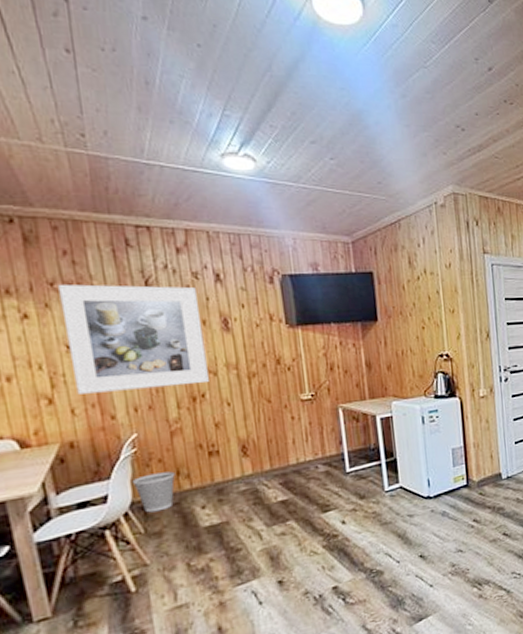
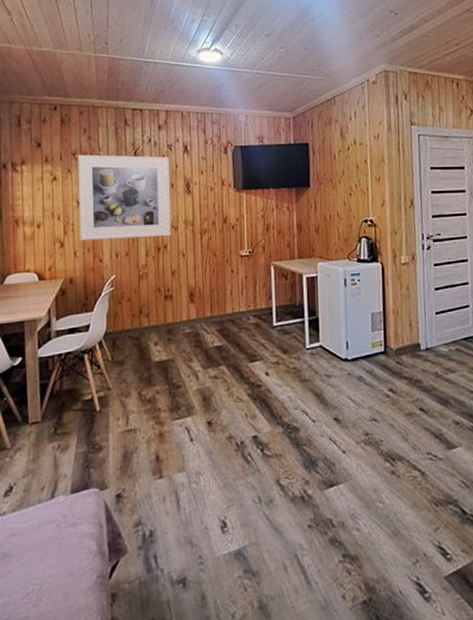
wastebasket: present [132,471,175,513] -> none [108,310,139,343]

